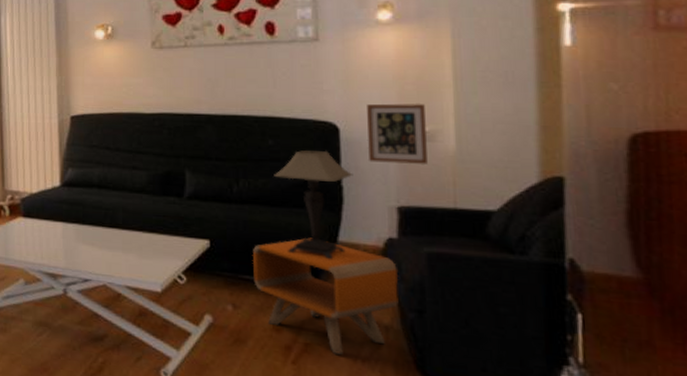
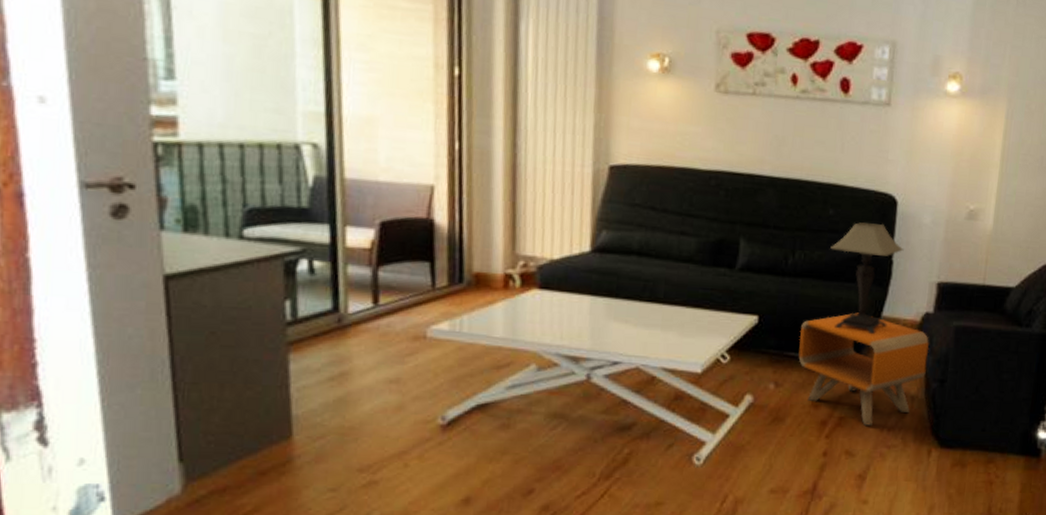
picture frame: present [367,103,428,164] -> none [919,178,974,242]

